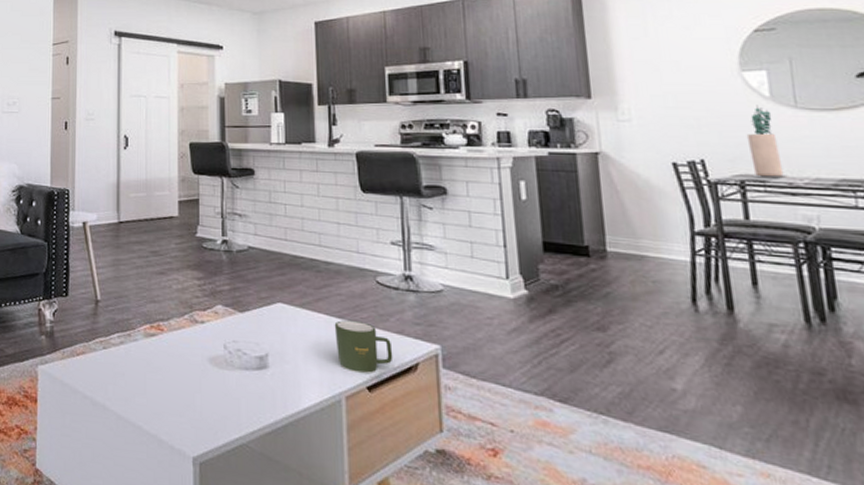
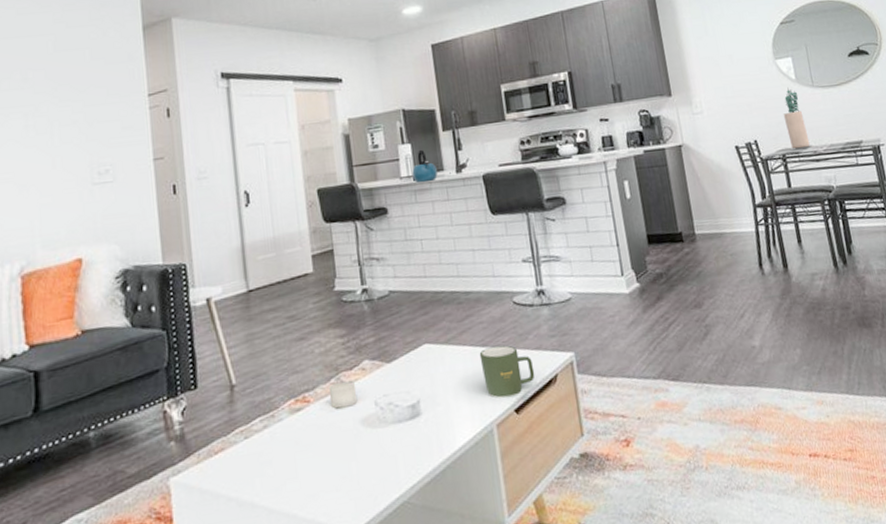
candle: none [181,319,208,344] -> present [328,381,358,409]
kettle: none [283,119,308,152] -> present [412,149,438,183]

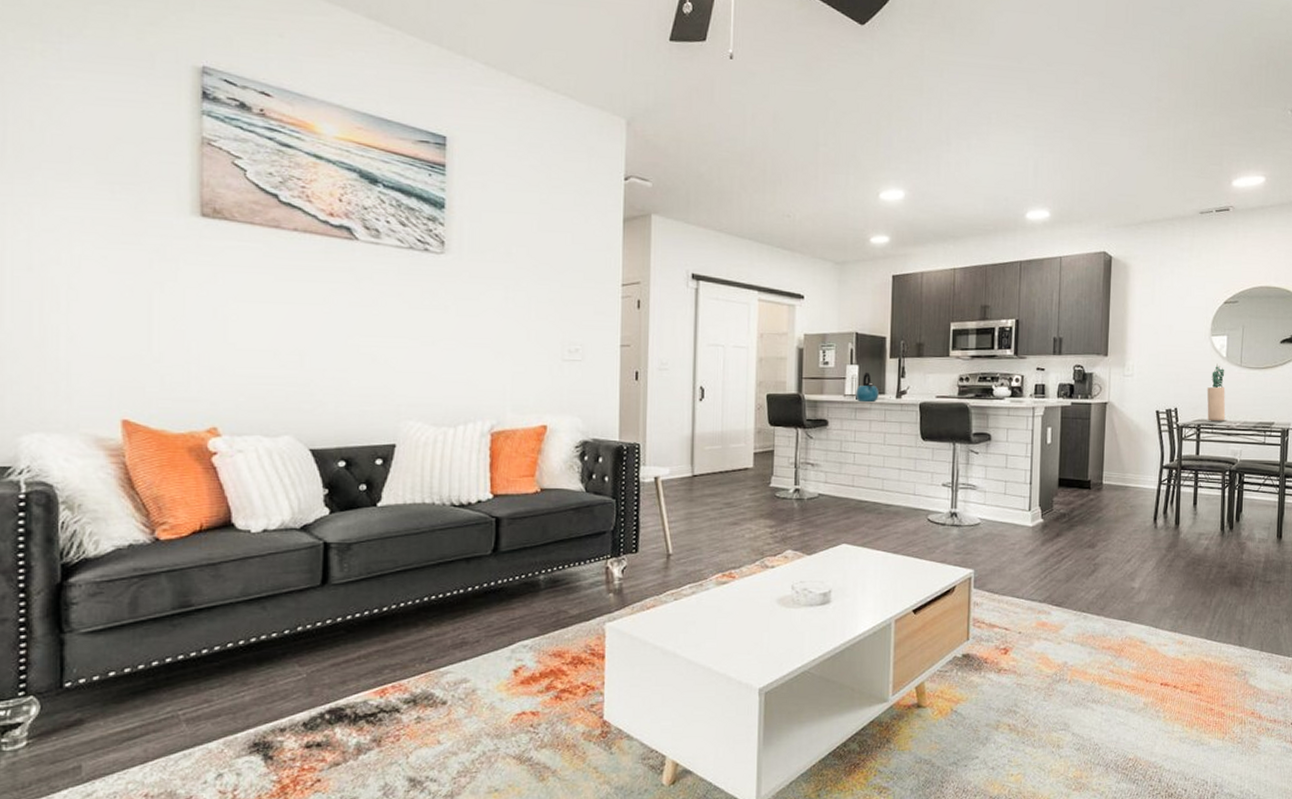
candle: present [328,381,358,409] -> none [752,565,777,587]
mug: present [479,345,535,399] -> none [890,555,936,600]

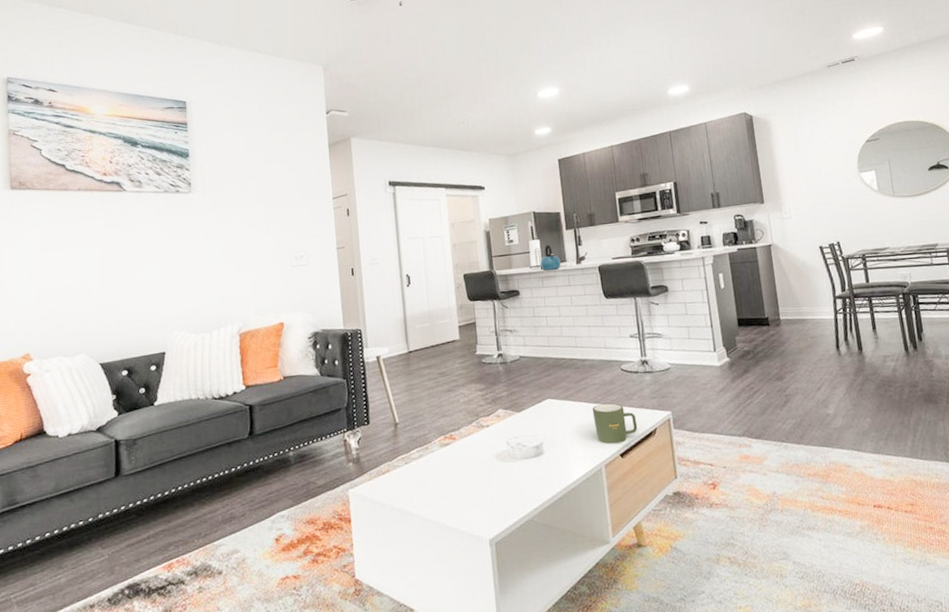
mug: none [890,555,936,600] -> present [592,403,638,446]
vase: present [1206,363,1226,422] -> none [864,196,889,250]

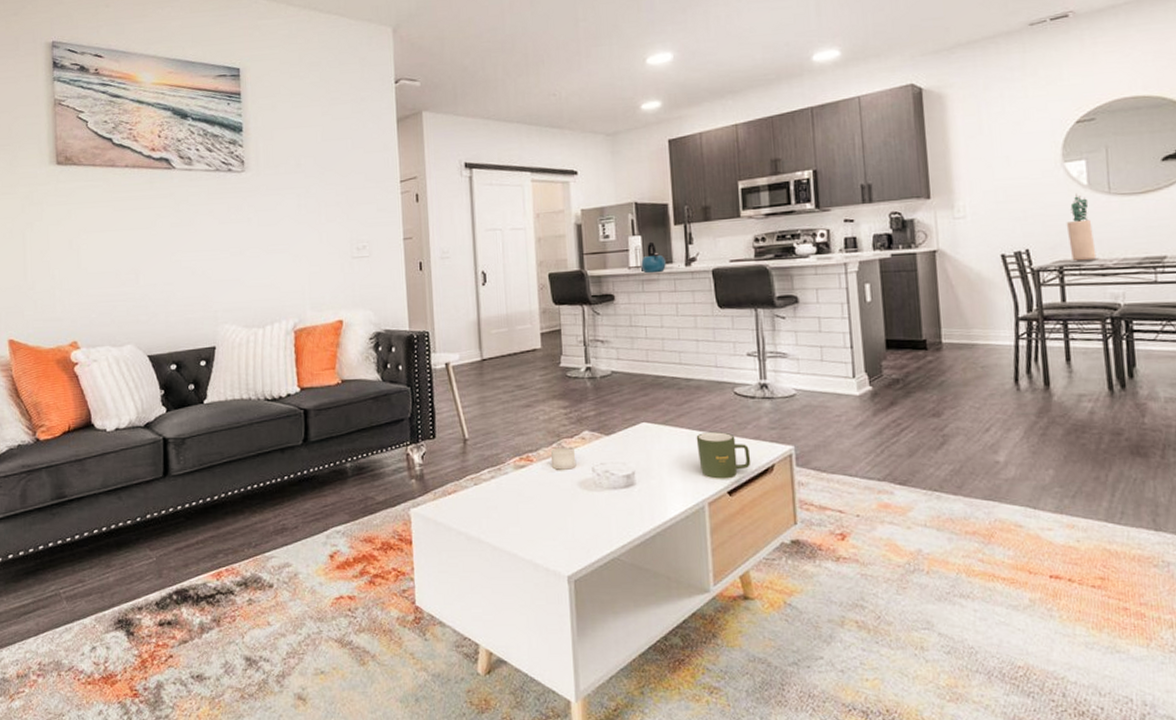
candle: none [470,424,493,446] -> present [550,447,577,470]
vase: none [864,196,889,250] -> present [1066,193,1097,261]

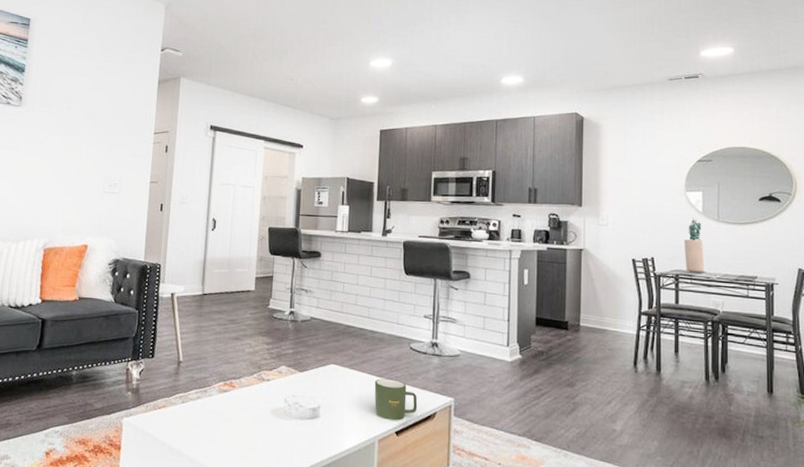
candle: present [550,447,577,470] -> none [250,377,272,398]
kettle: present [641,241,666,274] -> none [346,211,367,239]

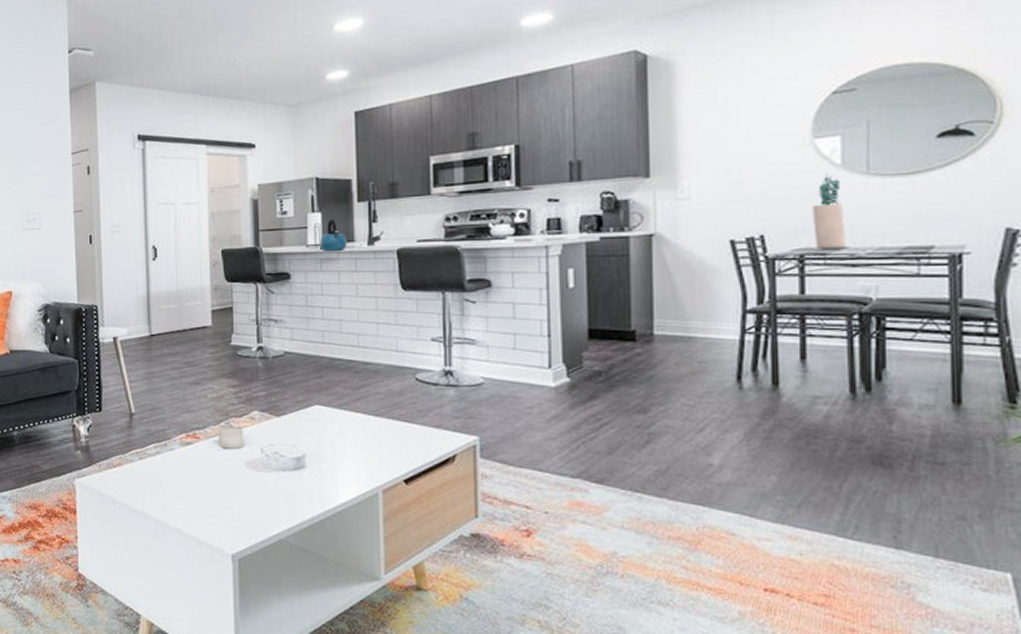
candle: none [250,377,272,398] -> present [218,426,245,449]
kettle: none [346,211,367,239] -> present [320,219,347,252]
mug: present [374,379,418,422] -> none [372,418,431,468]

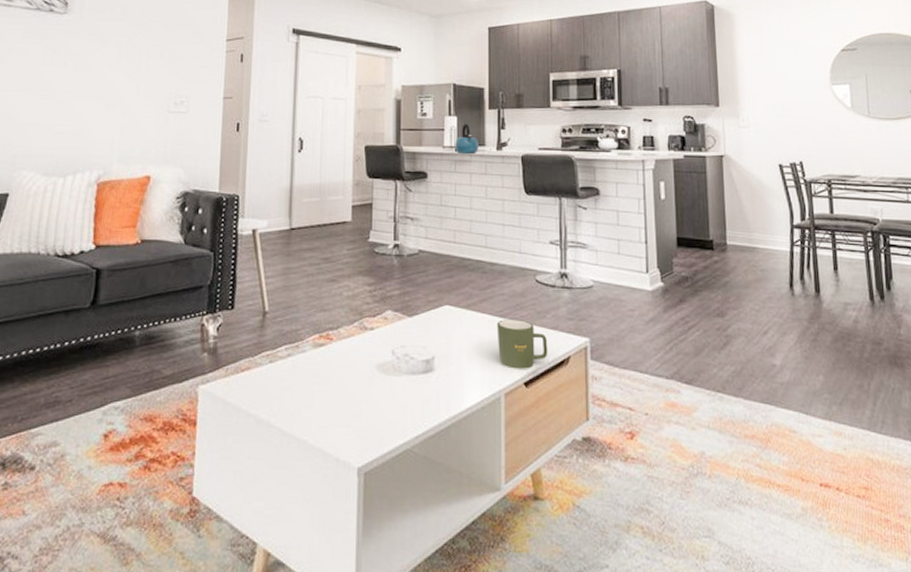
candle: present [218,426,245,449] -> none [351,326,377,351]
mug: none [372,418,431,468] -> present [497,319,548,371]
vase: present [811,173,847,250] -> none [833,114,859,177]

